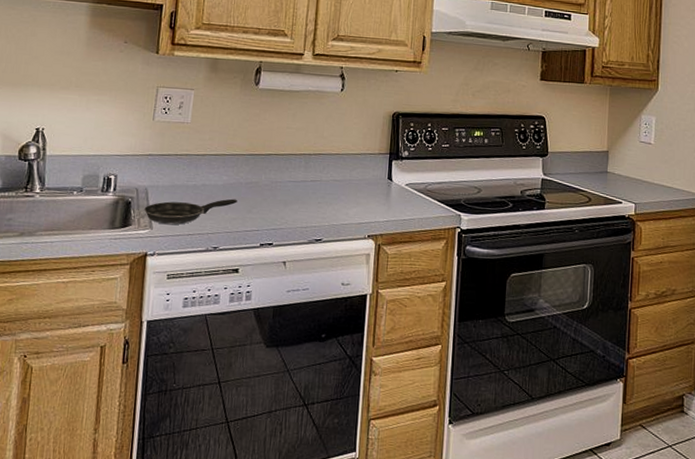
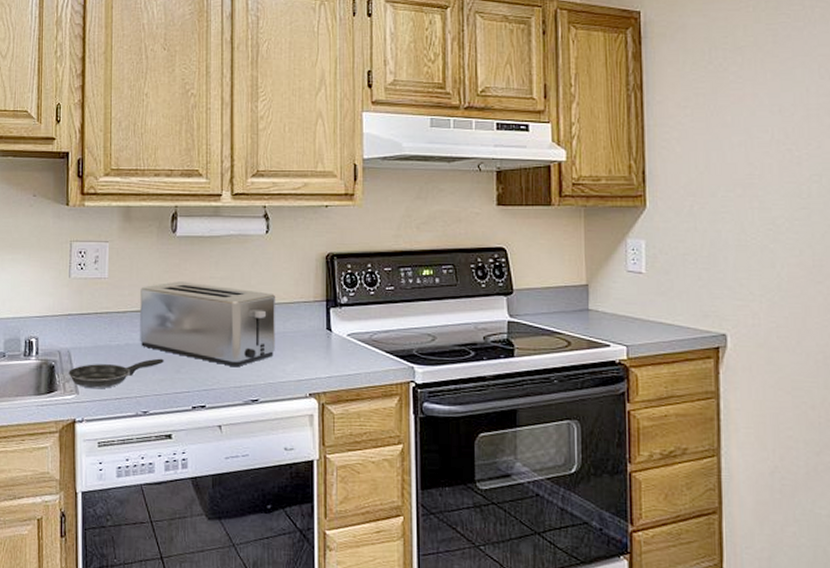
toaster: none [216,129,345,210] -> present [140,281,275,368]

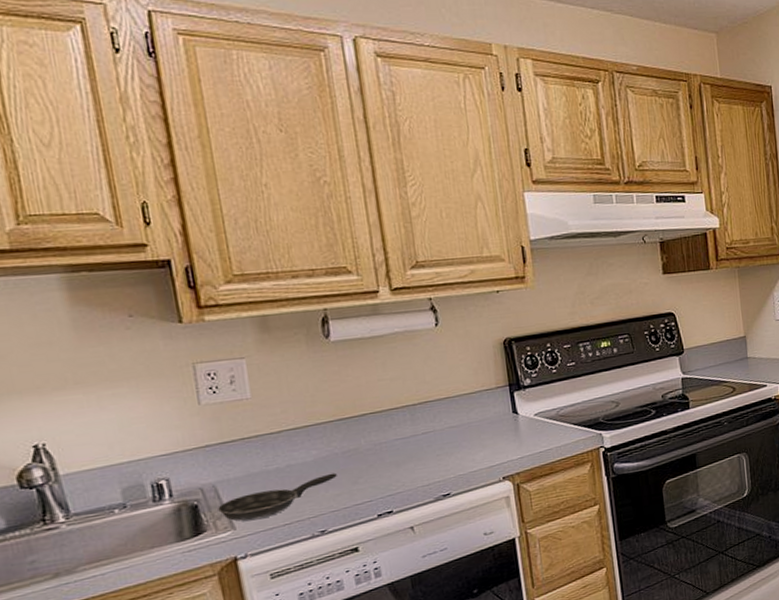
toaster: present [140,281,275,368] -> none [295,386,461,467]

